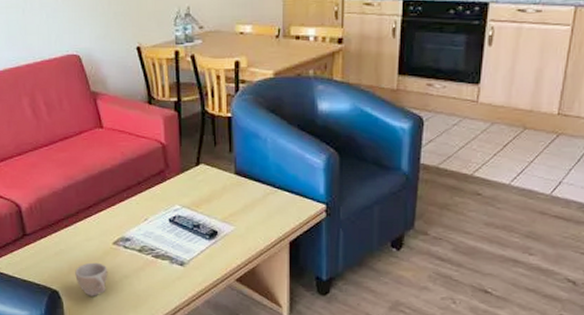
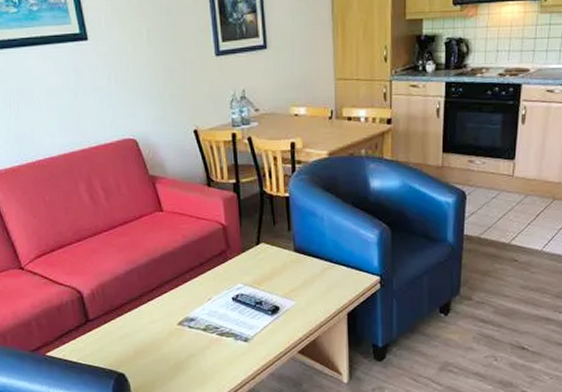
cup: present [75,262,108,296] -> none [141,343,174,377]

